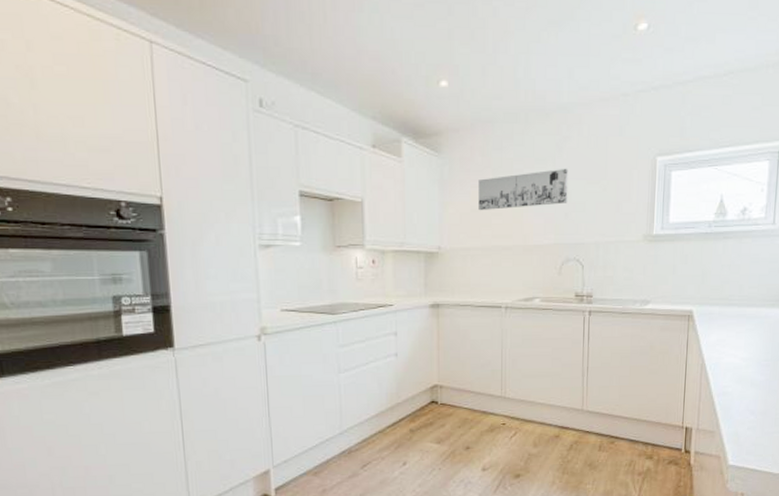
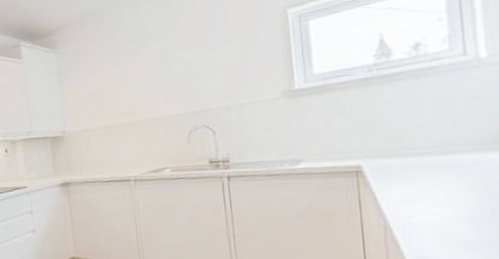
wall art: present [478,168,568,211] -> none [94,39,188,94]

